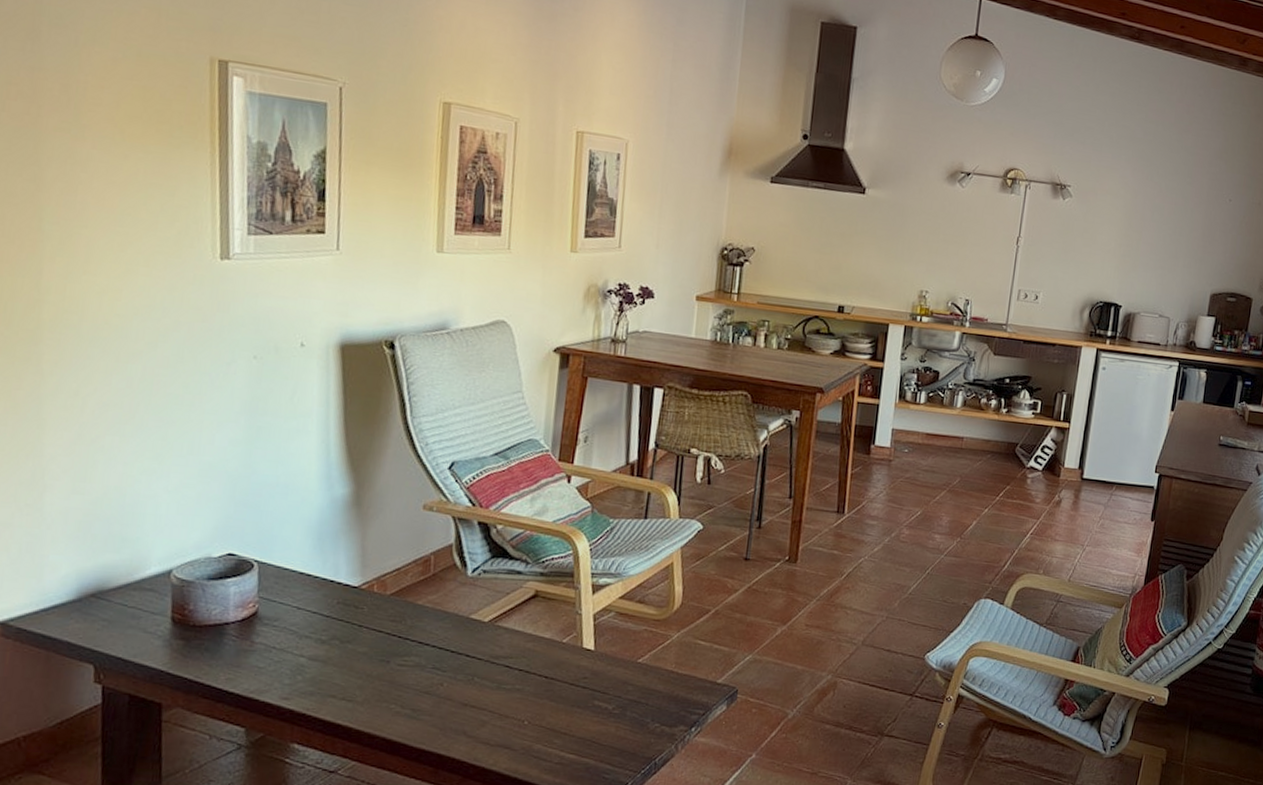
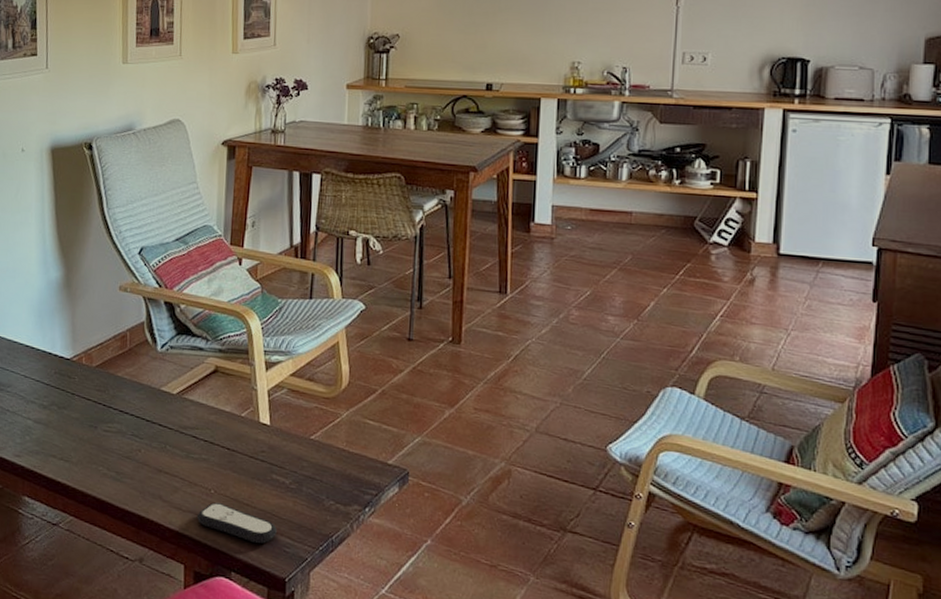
remote control: none [506,734,597,773] -> present [196,502,277,544]

